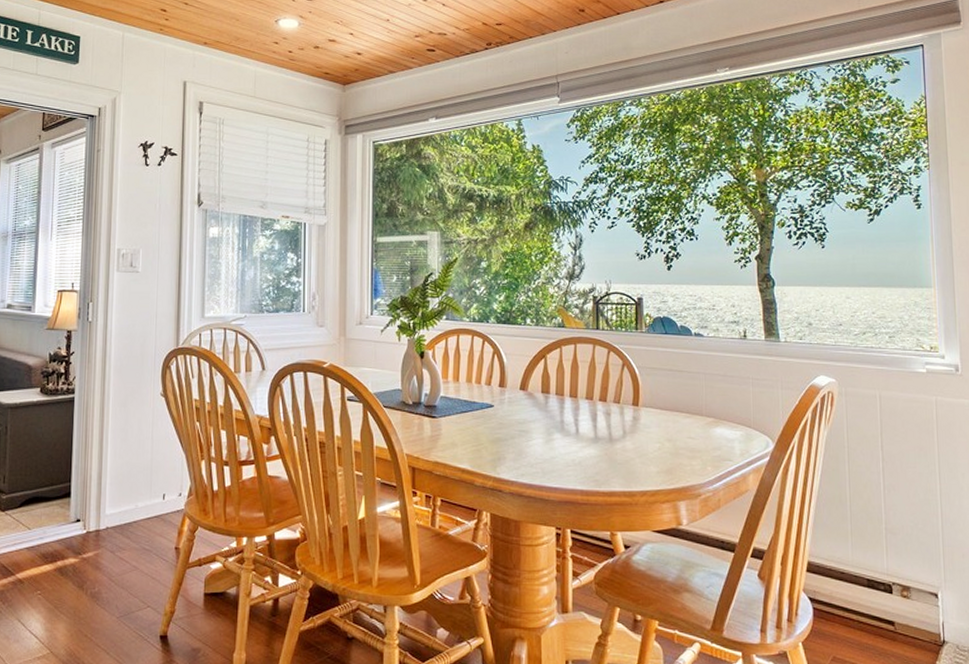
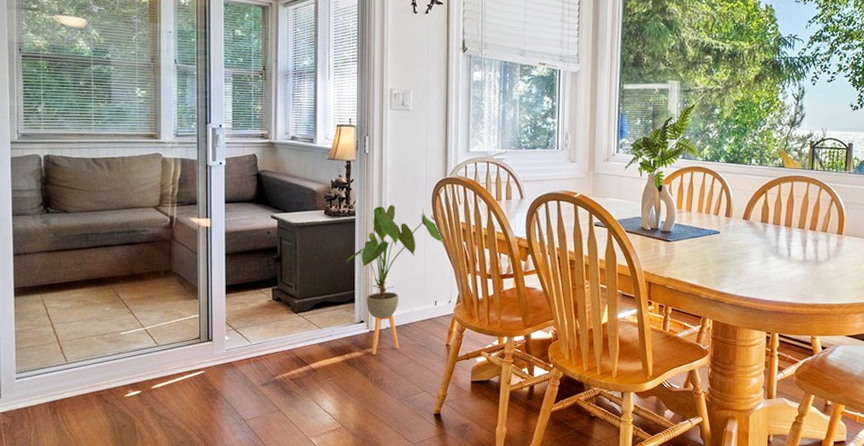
house plant: none [63,380,174,561] -> present [347,205,443,354]

